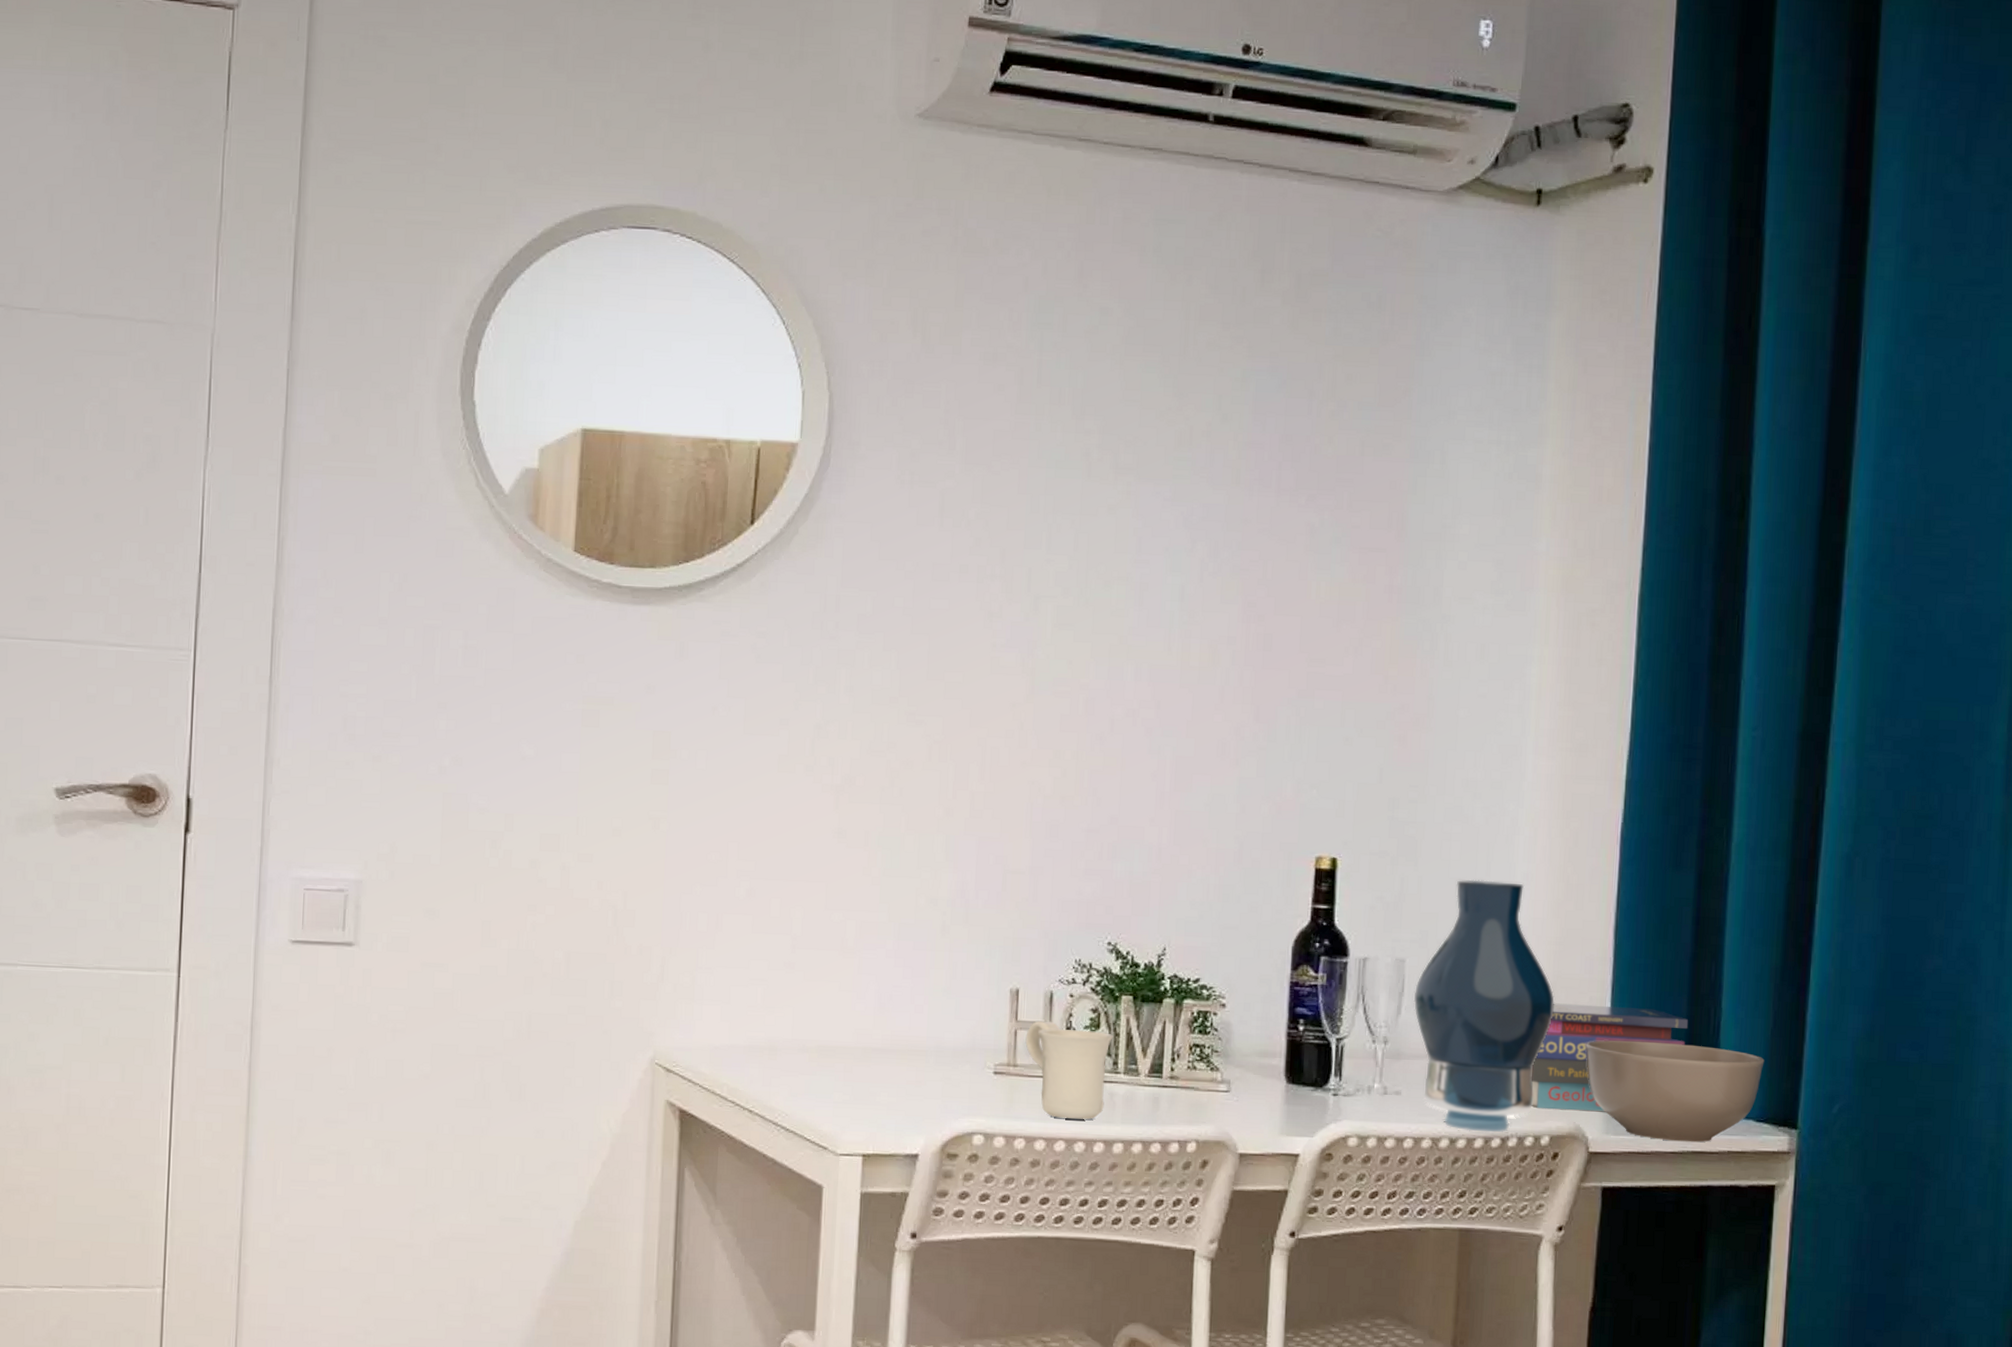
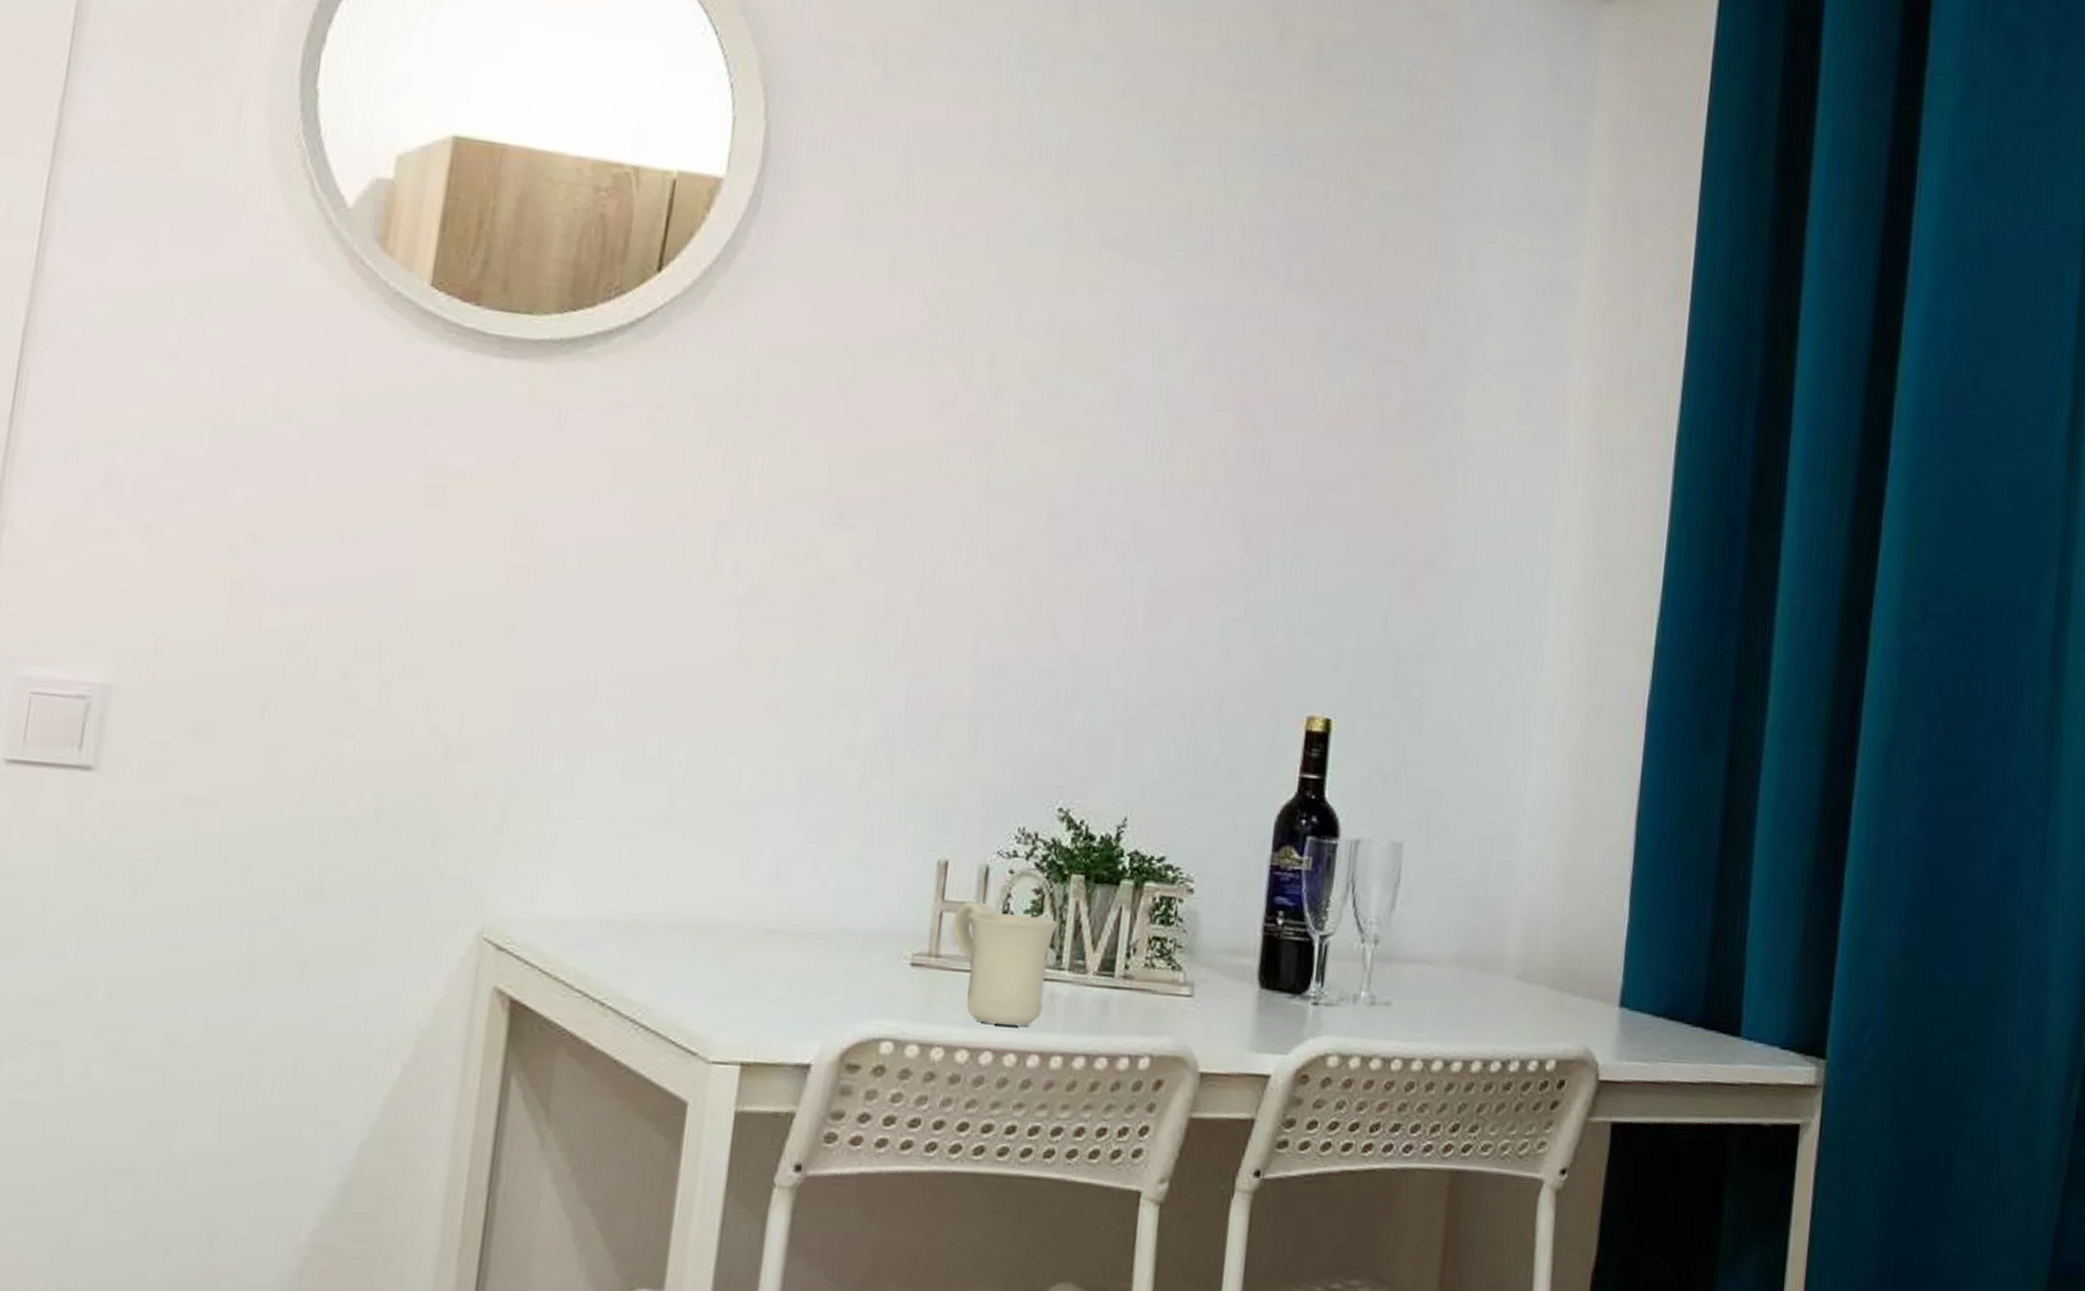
vase: present [1413,879,1555,1133] -> none [1410,752,1568,1055]
books: present [1531,1003,1688,1111] -> none [1537,902,1712,1032]
bowl: present [1584,1040,1765,1143] -> none [1598,948,1793,1072]

